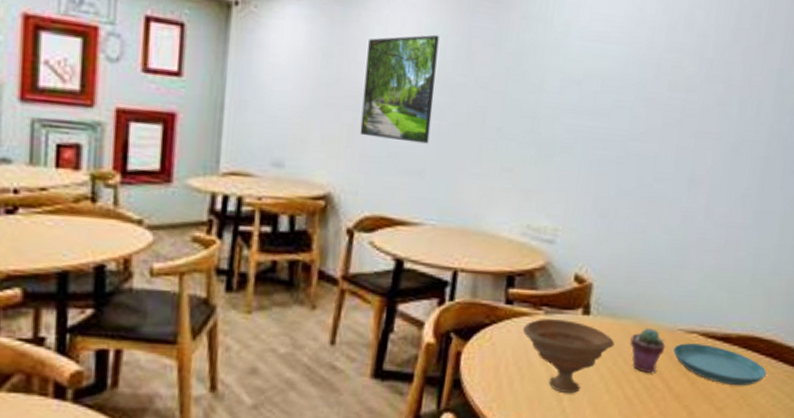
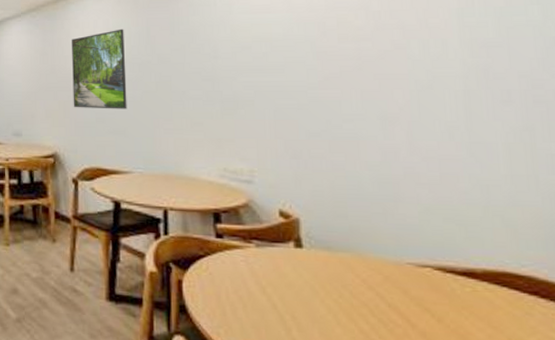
bowl: present [522,318,615,394] -> none [236,251,336,325]
potted succulent: present [630,327,666,373] -> none [353,260,396,308]
saucer: present [673,342,767,386] -> none [406,276,537,327]

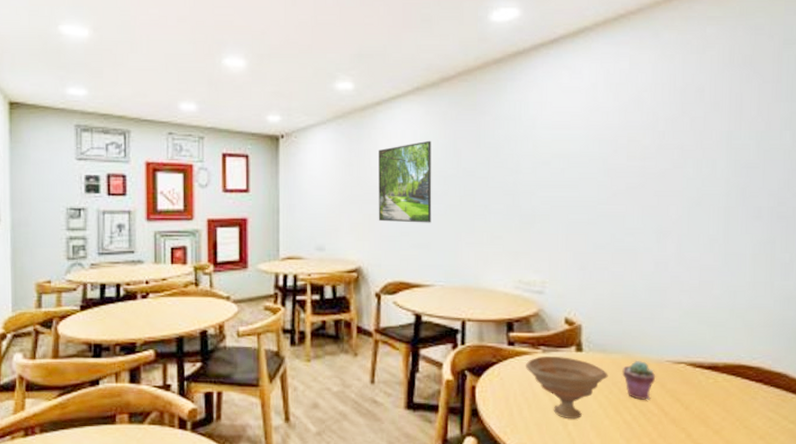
bowl: none [236,251,336,325] -> present [525,355,608,420]
potted succulent: none [353,260,396,308] -> present [622,360,656,400]

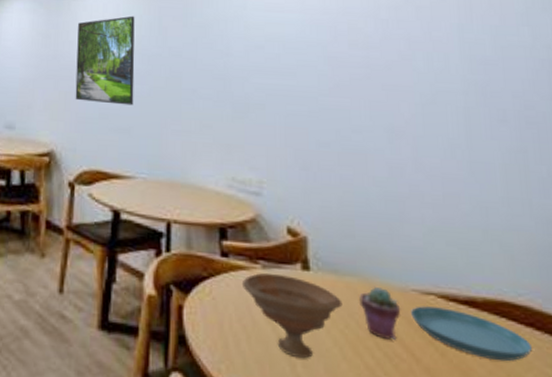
saucer: none [664,372,760,410] -> present [411,305,533,362]

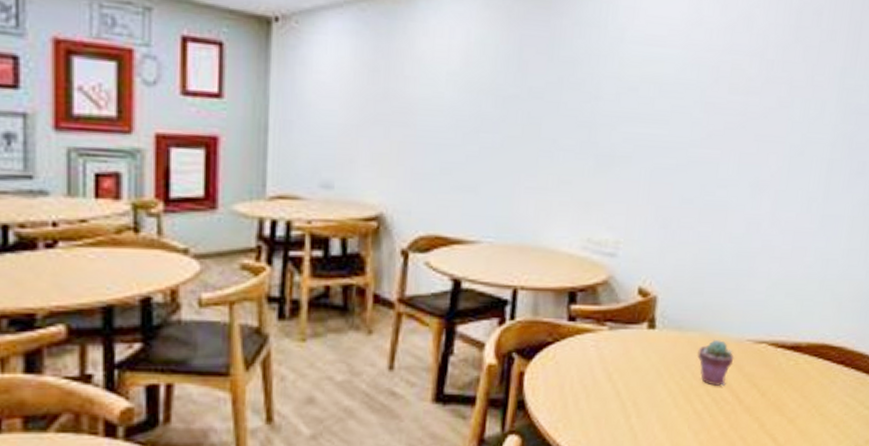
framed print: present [75,15,135,106] -> none [410,44,489,159]
bowl: present [241,273,343,359] -> none [586,333,682,411]
saucer: present [411,305,533,362] -> none [742,353,839,396]

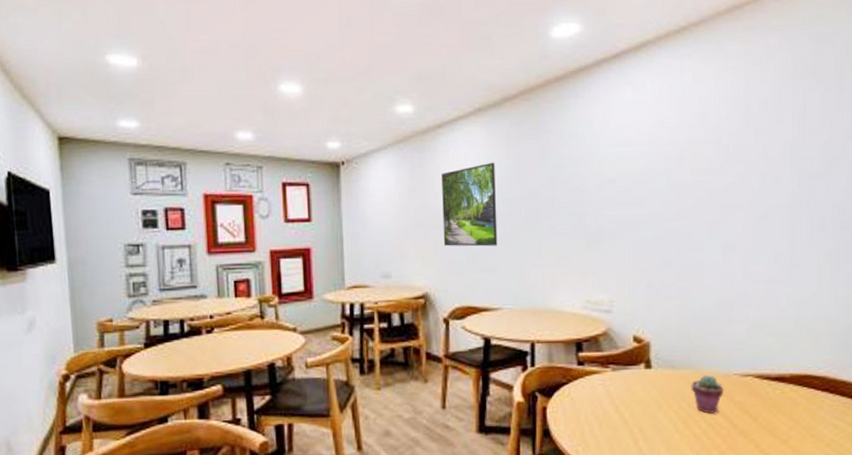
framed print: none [410,44,489,159] -> present [442,162,498,247]

